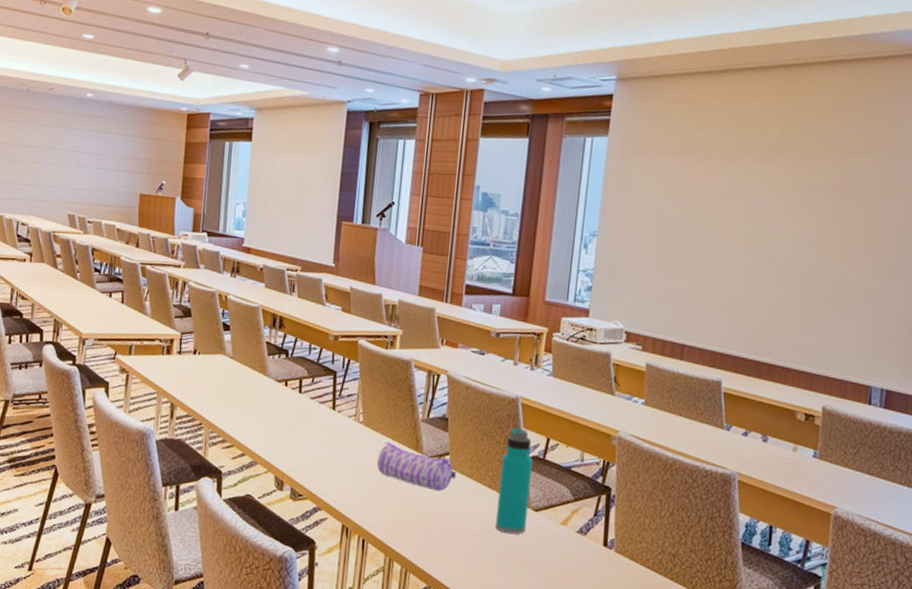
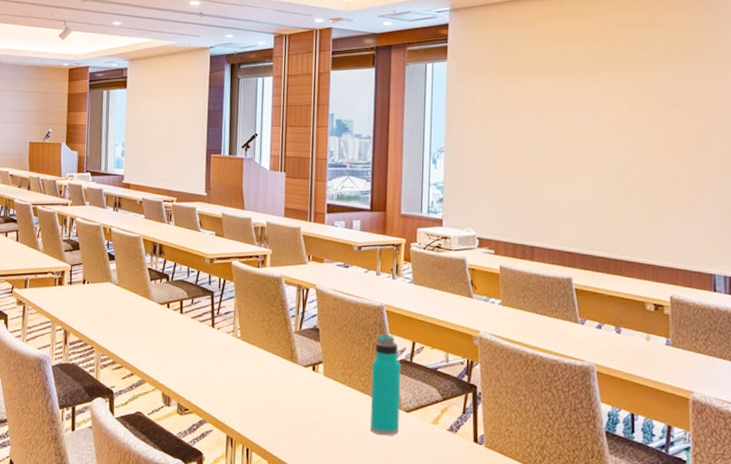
pencil case: present [377,441,456,492] -> none [256,354,330,399]

